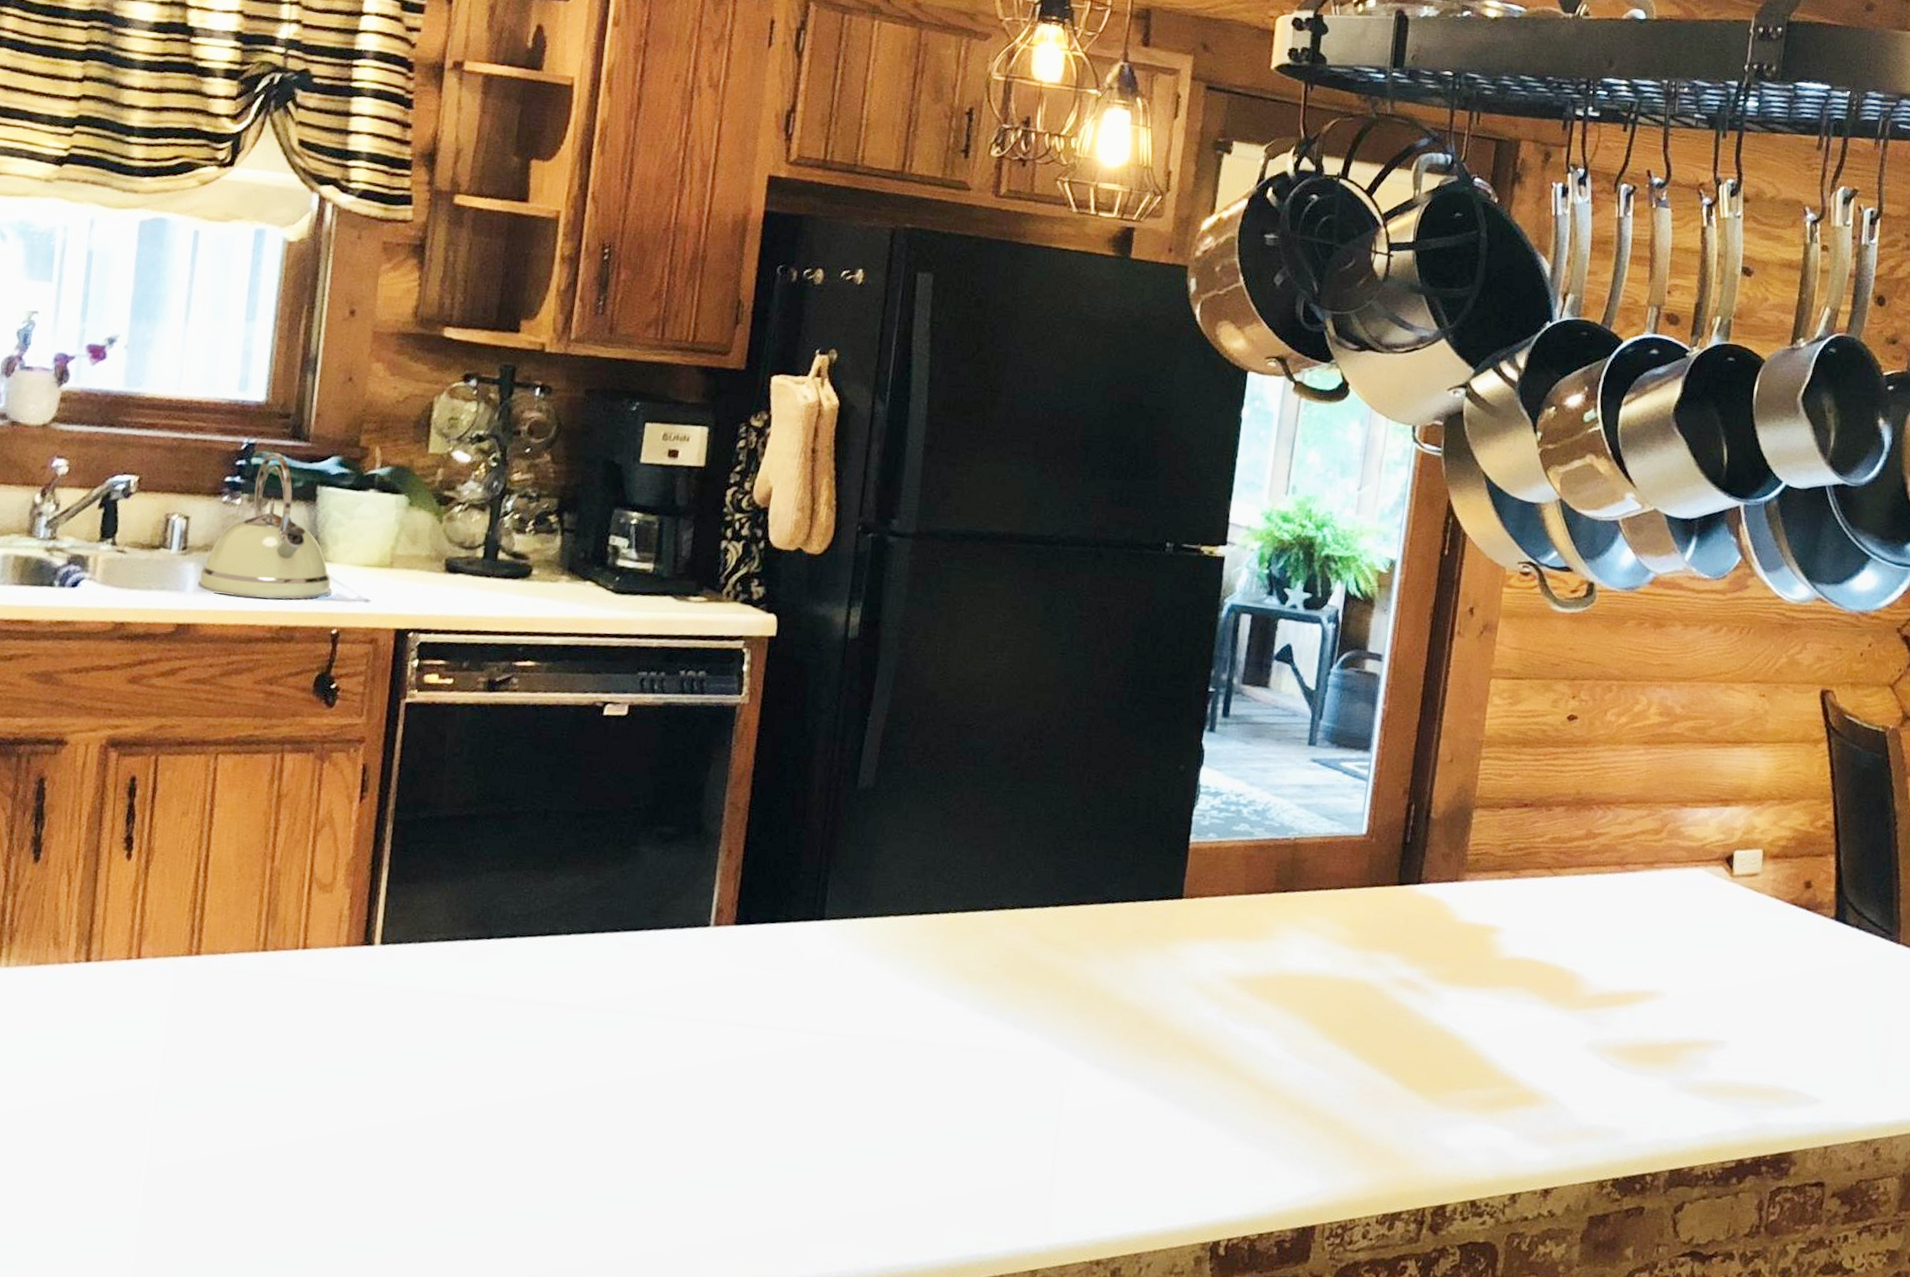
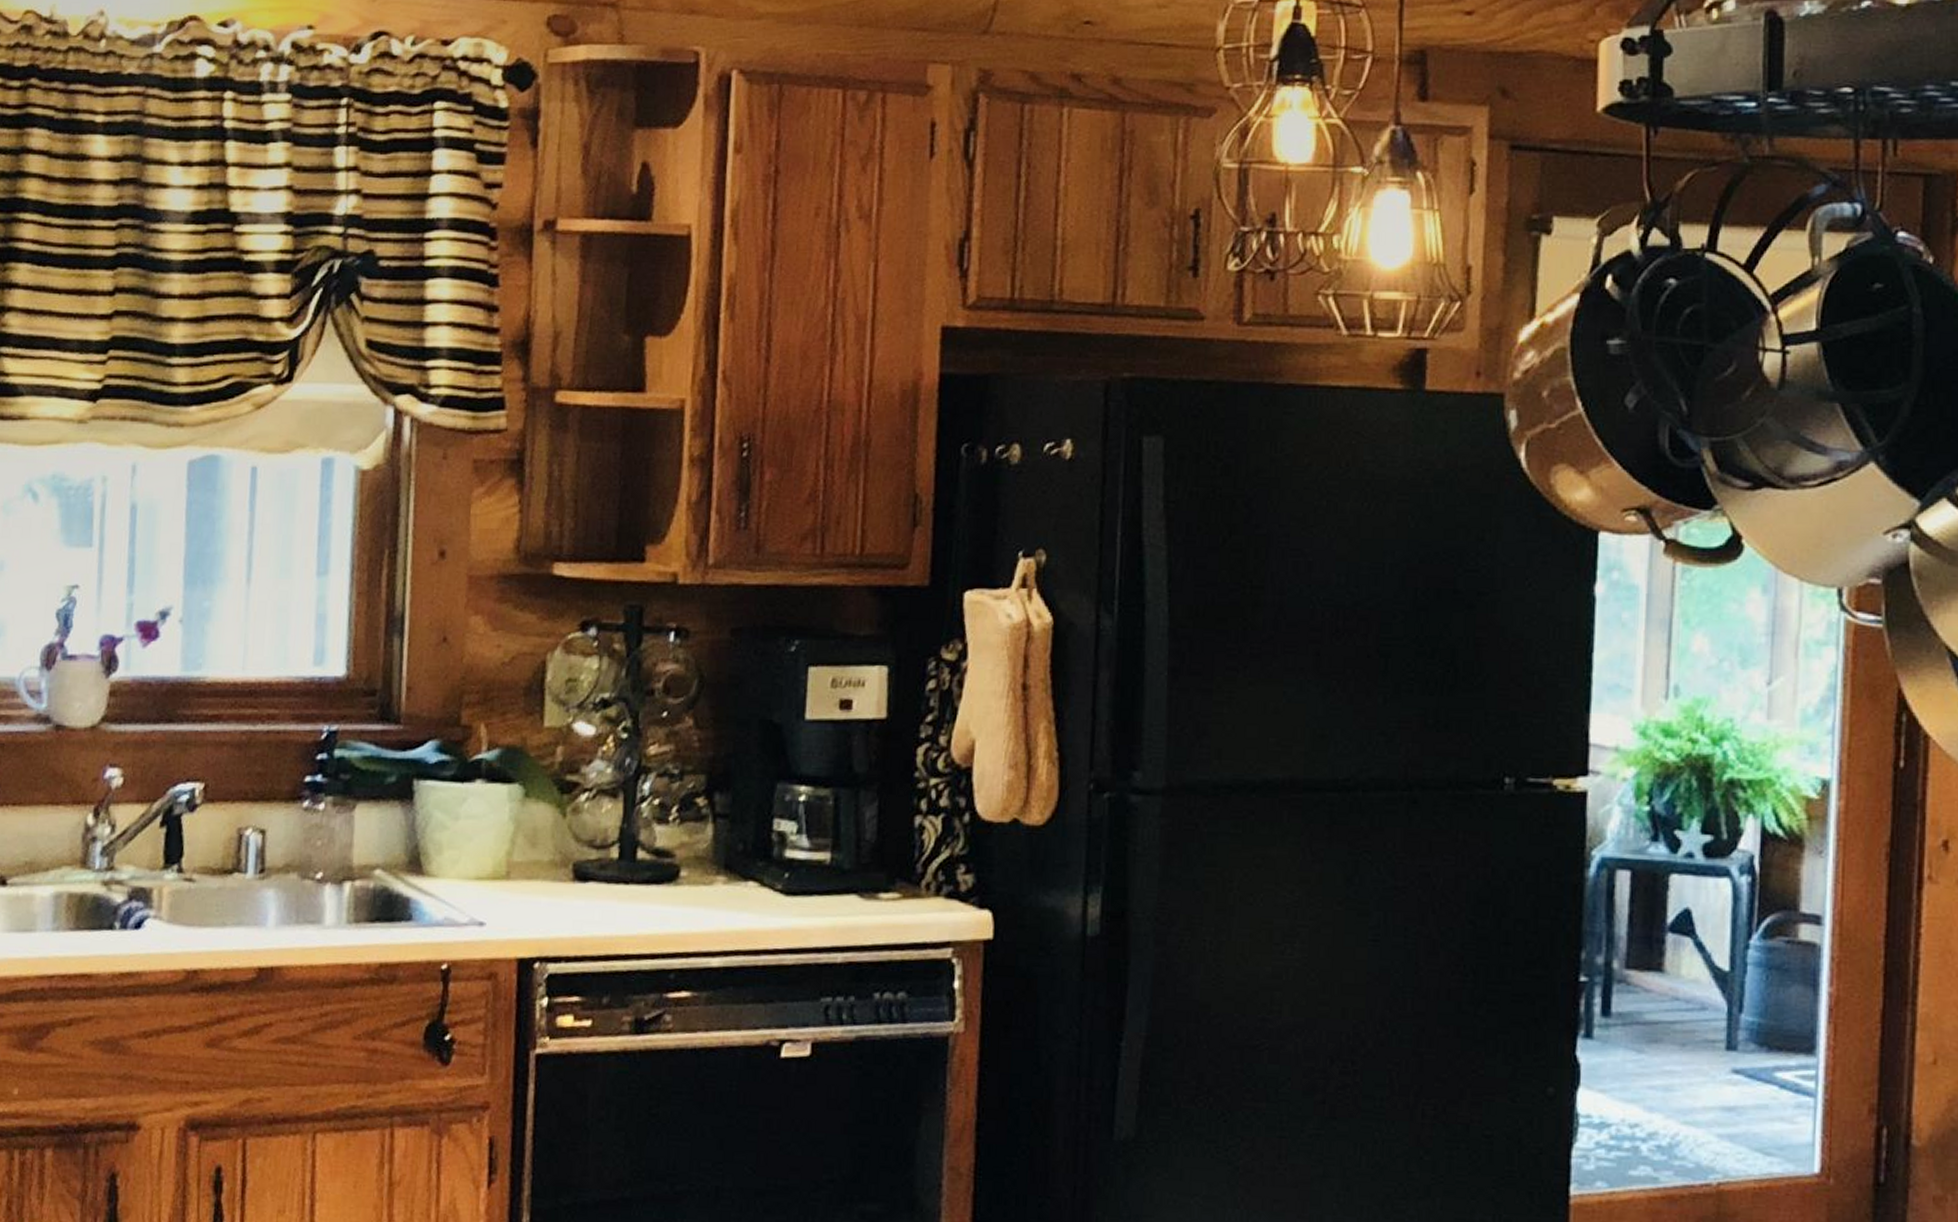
kettle: present [197,453,333,600] -> none [279,741,439,929]

